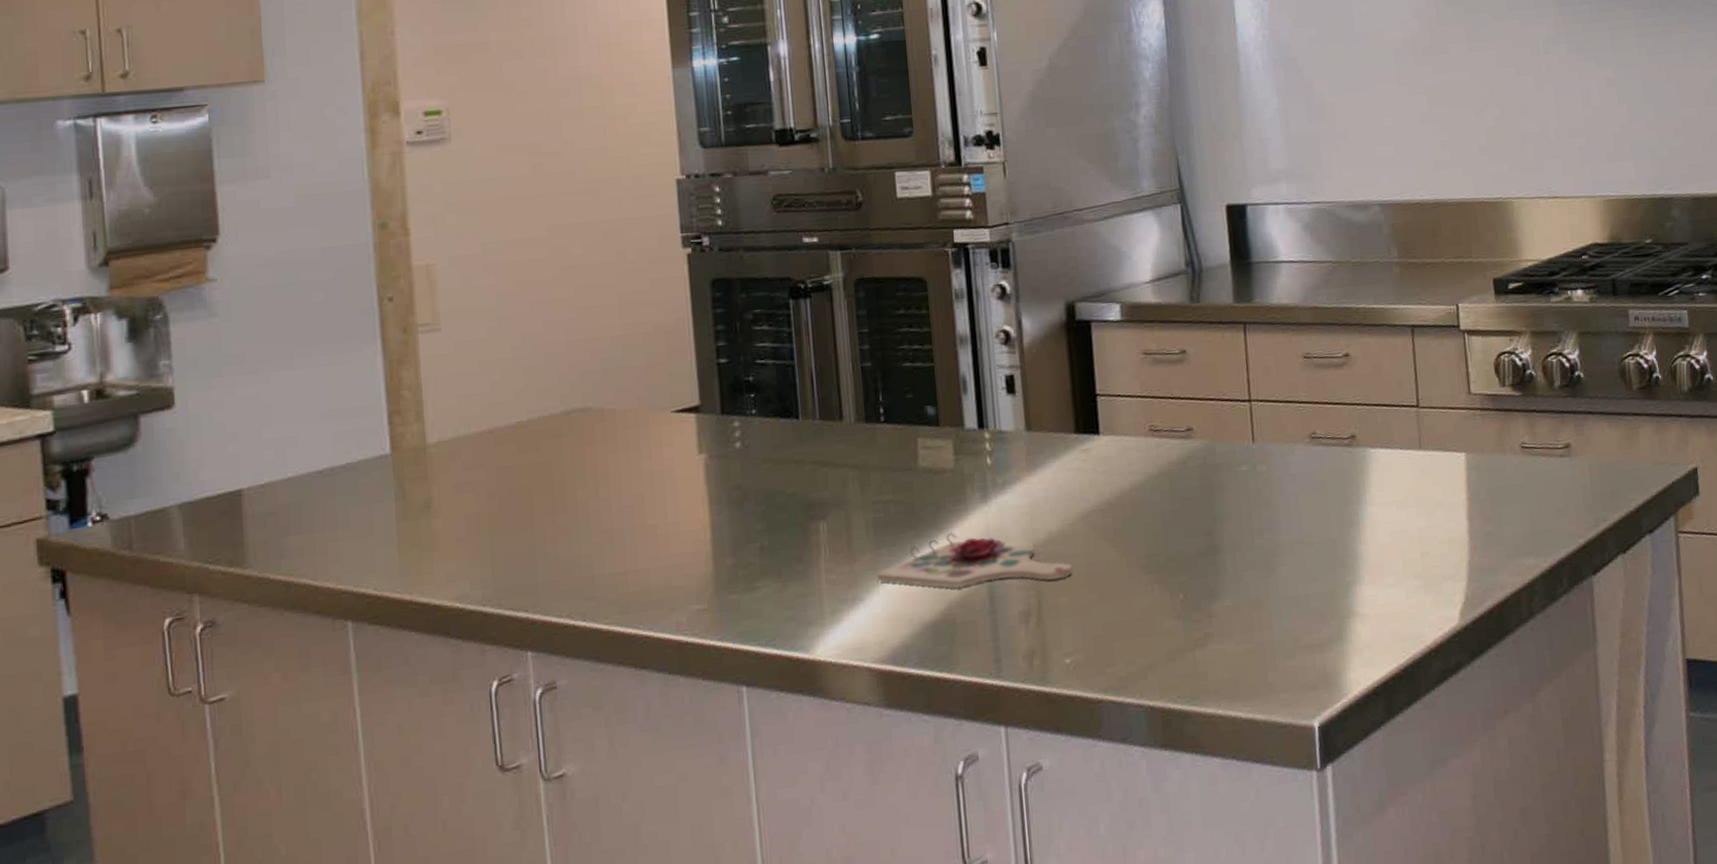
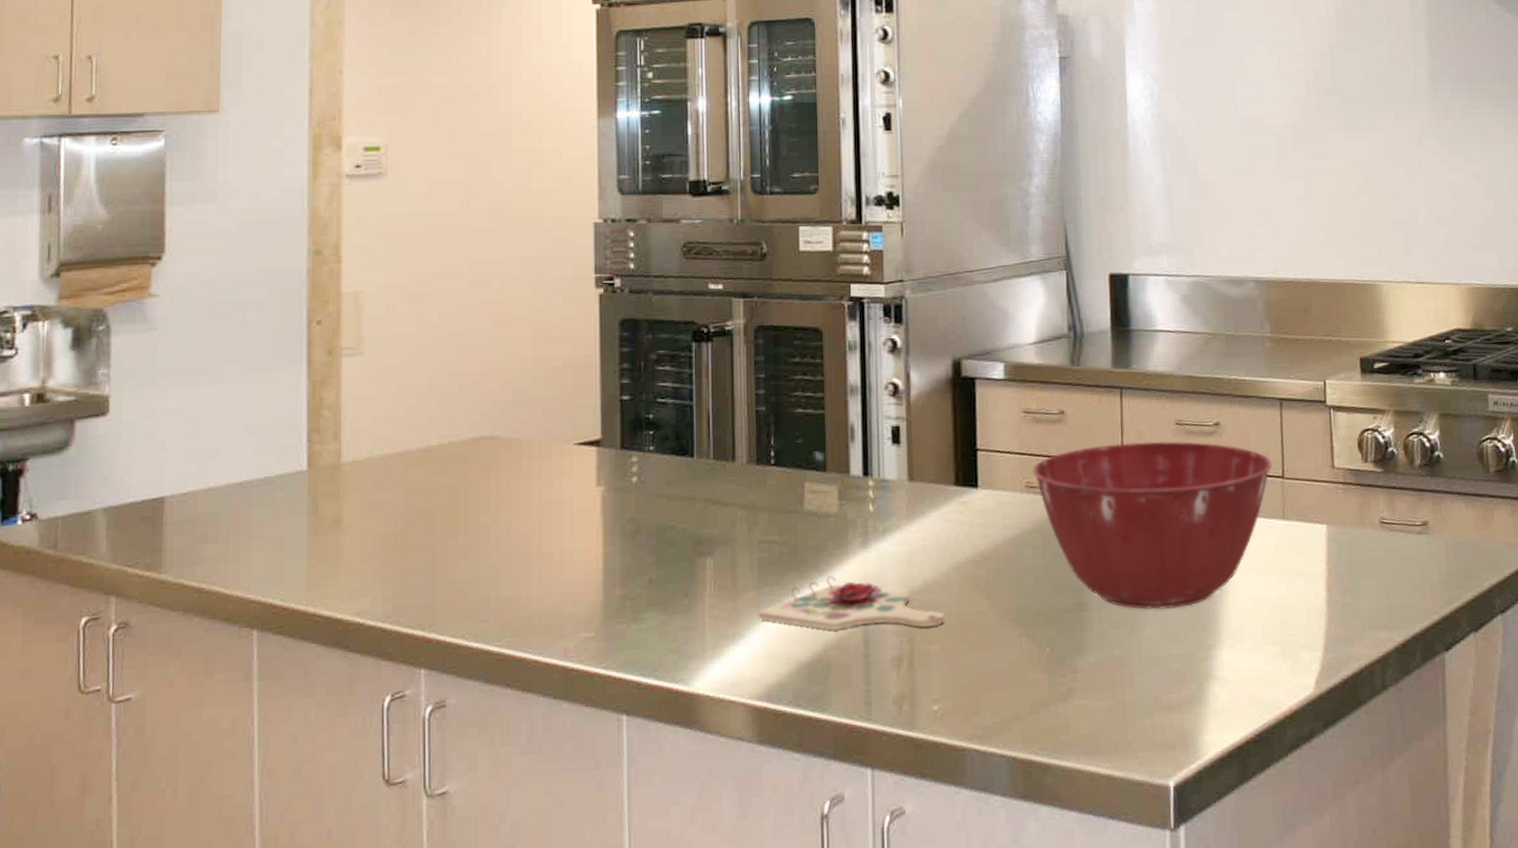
mixing bowl: none [1156,375,1406,550] -> present [1033,441,1272,610]

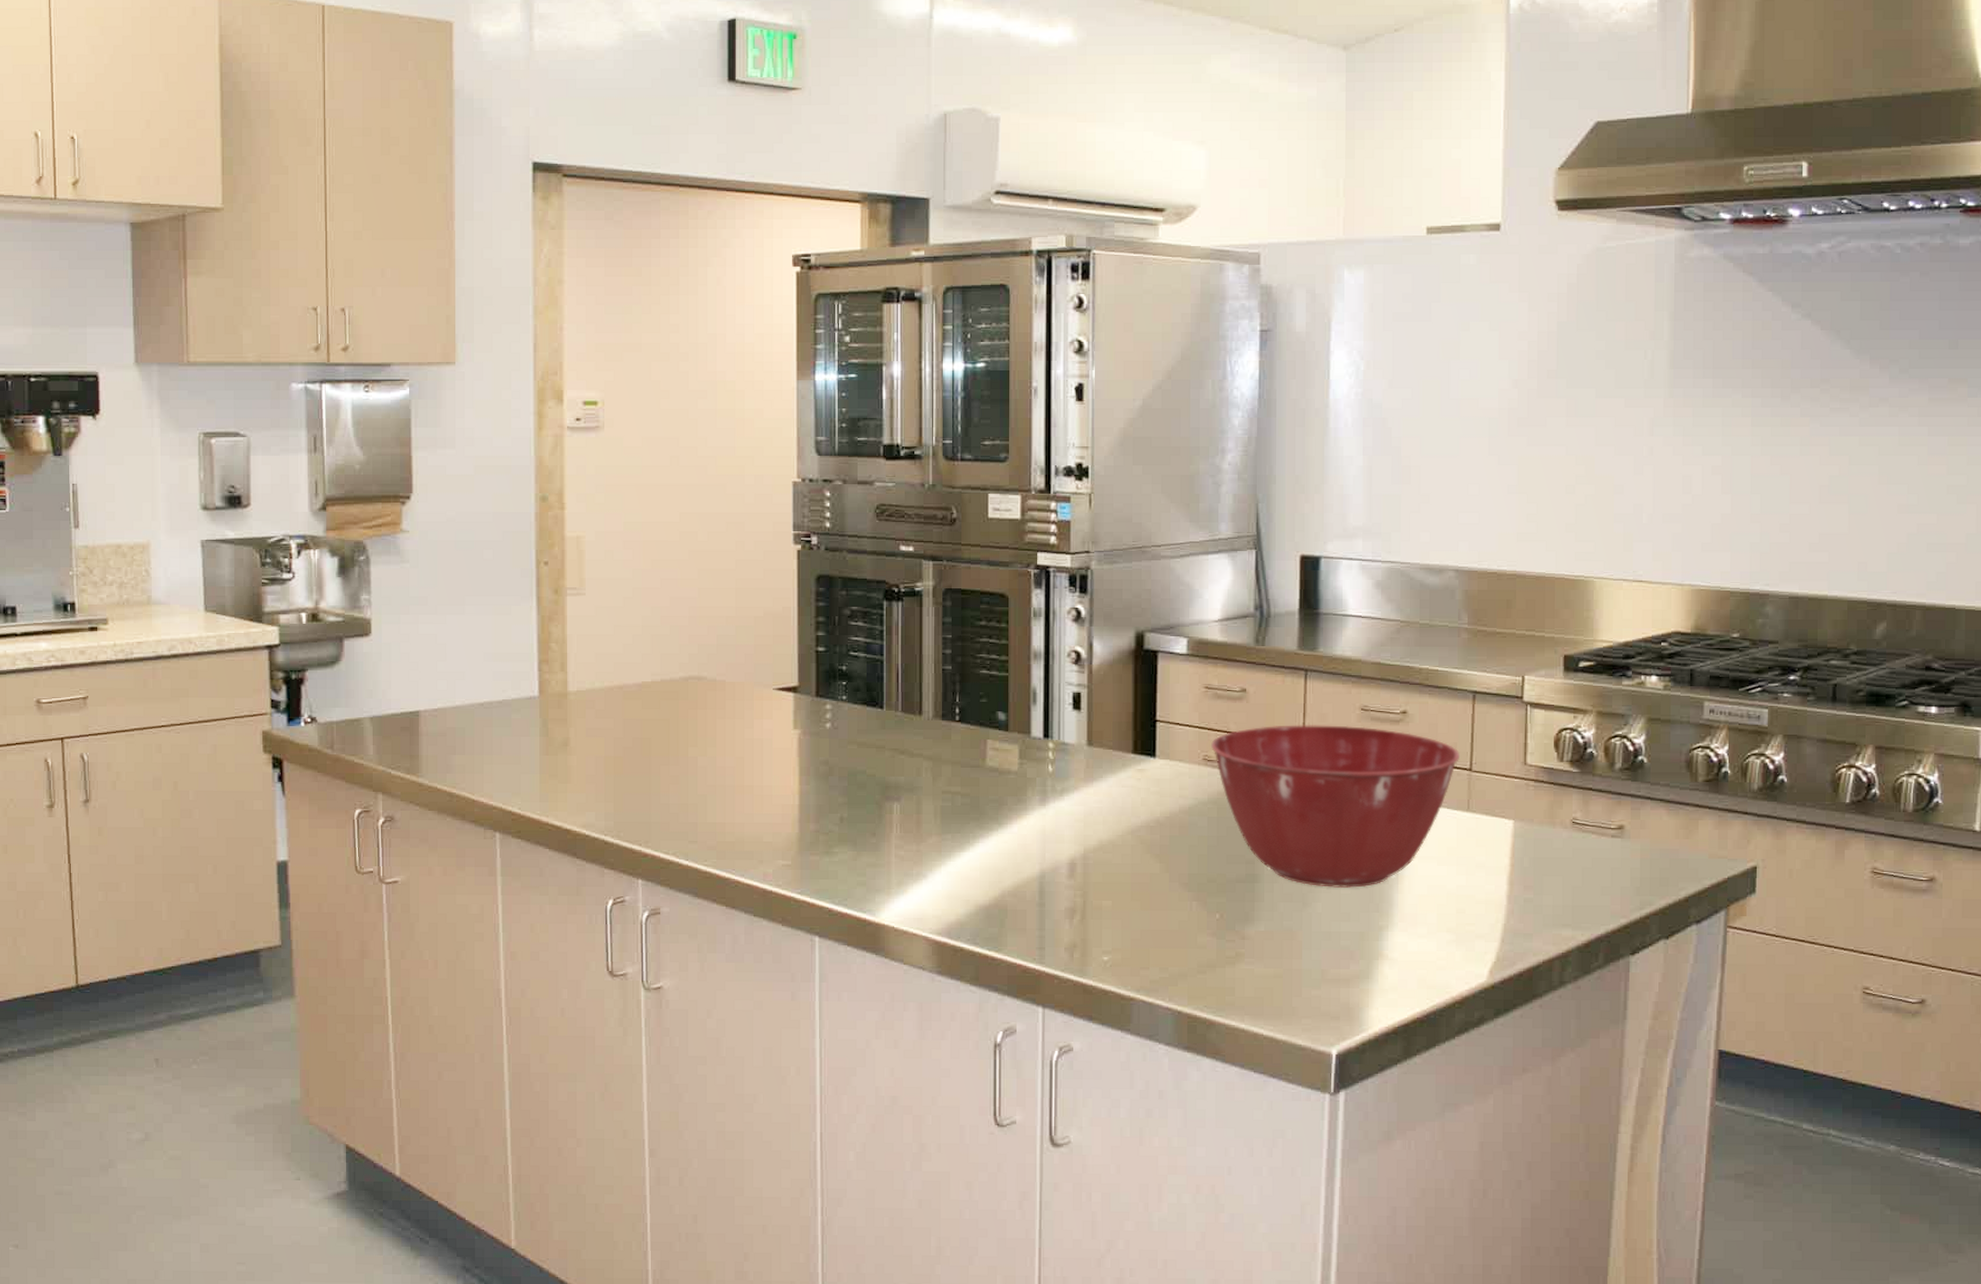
cutting board: present [757,575,945,629] -> none [939,828,1118,884]

